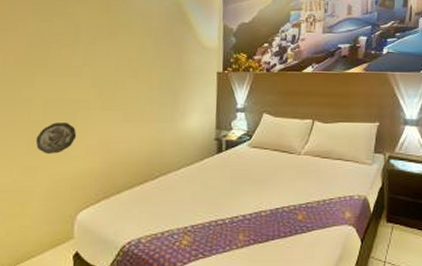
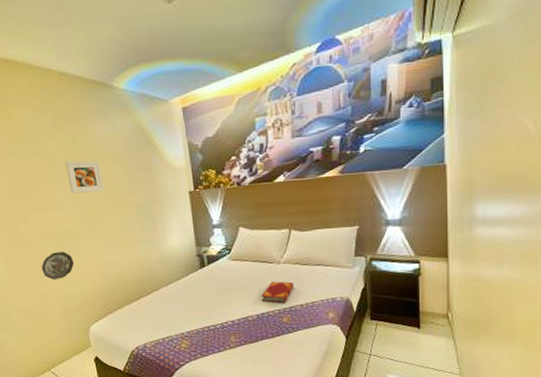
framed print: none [91,28,130,63] -> present [65,161,105,194]
hardback book: none [277,173,313,198] -> present [261,281,294,303]

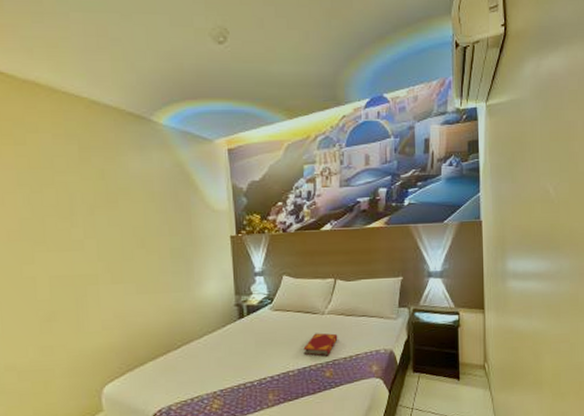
decorative plate: present [41,252,75,280] -> none [47,299,90,332]
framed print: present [65,161,105,194] -> none [89,197,134,233]

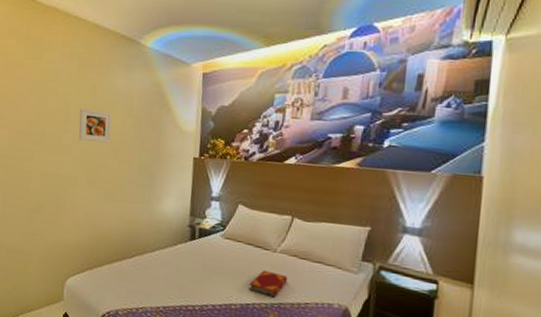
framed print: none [89,197,134,233] -> present [79,108,112,143]

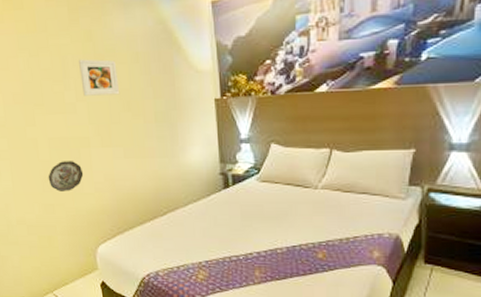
decorative plate: none [34,195,67,224] -> present [48,161,84,191]
hardback book: present [249,270,288,298] -> none [293,209,333,236]

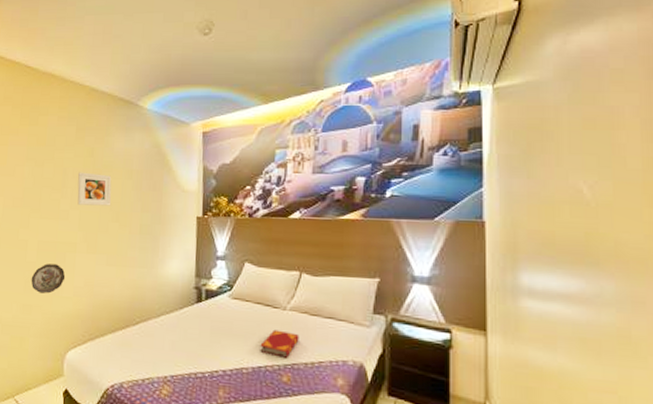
hardback book: none [293,209,333,236] -> present [260,329,299,358]

